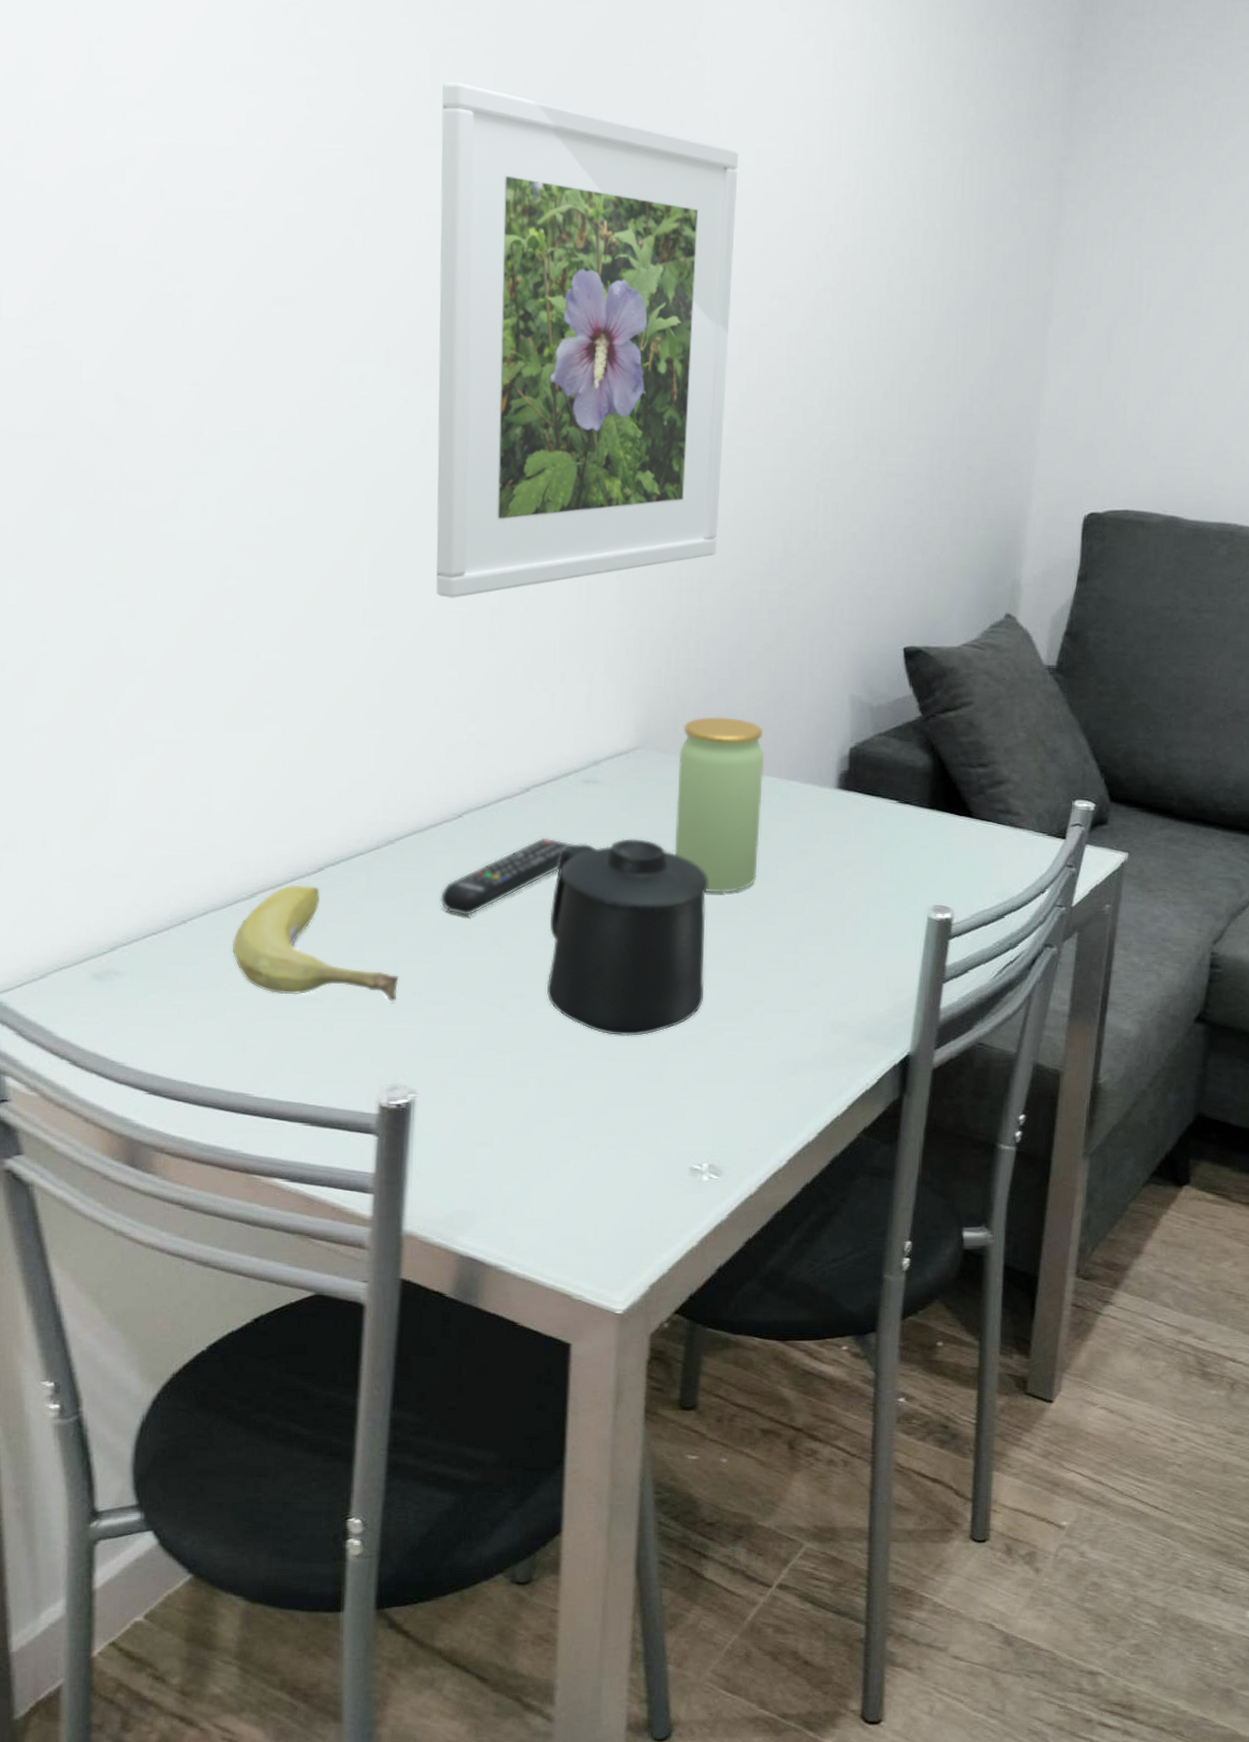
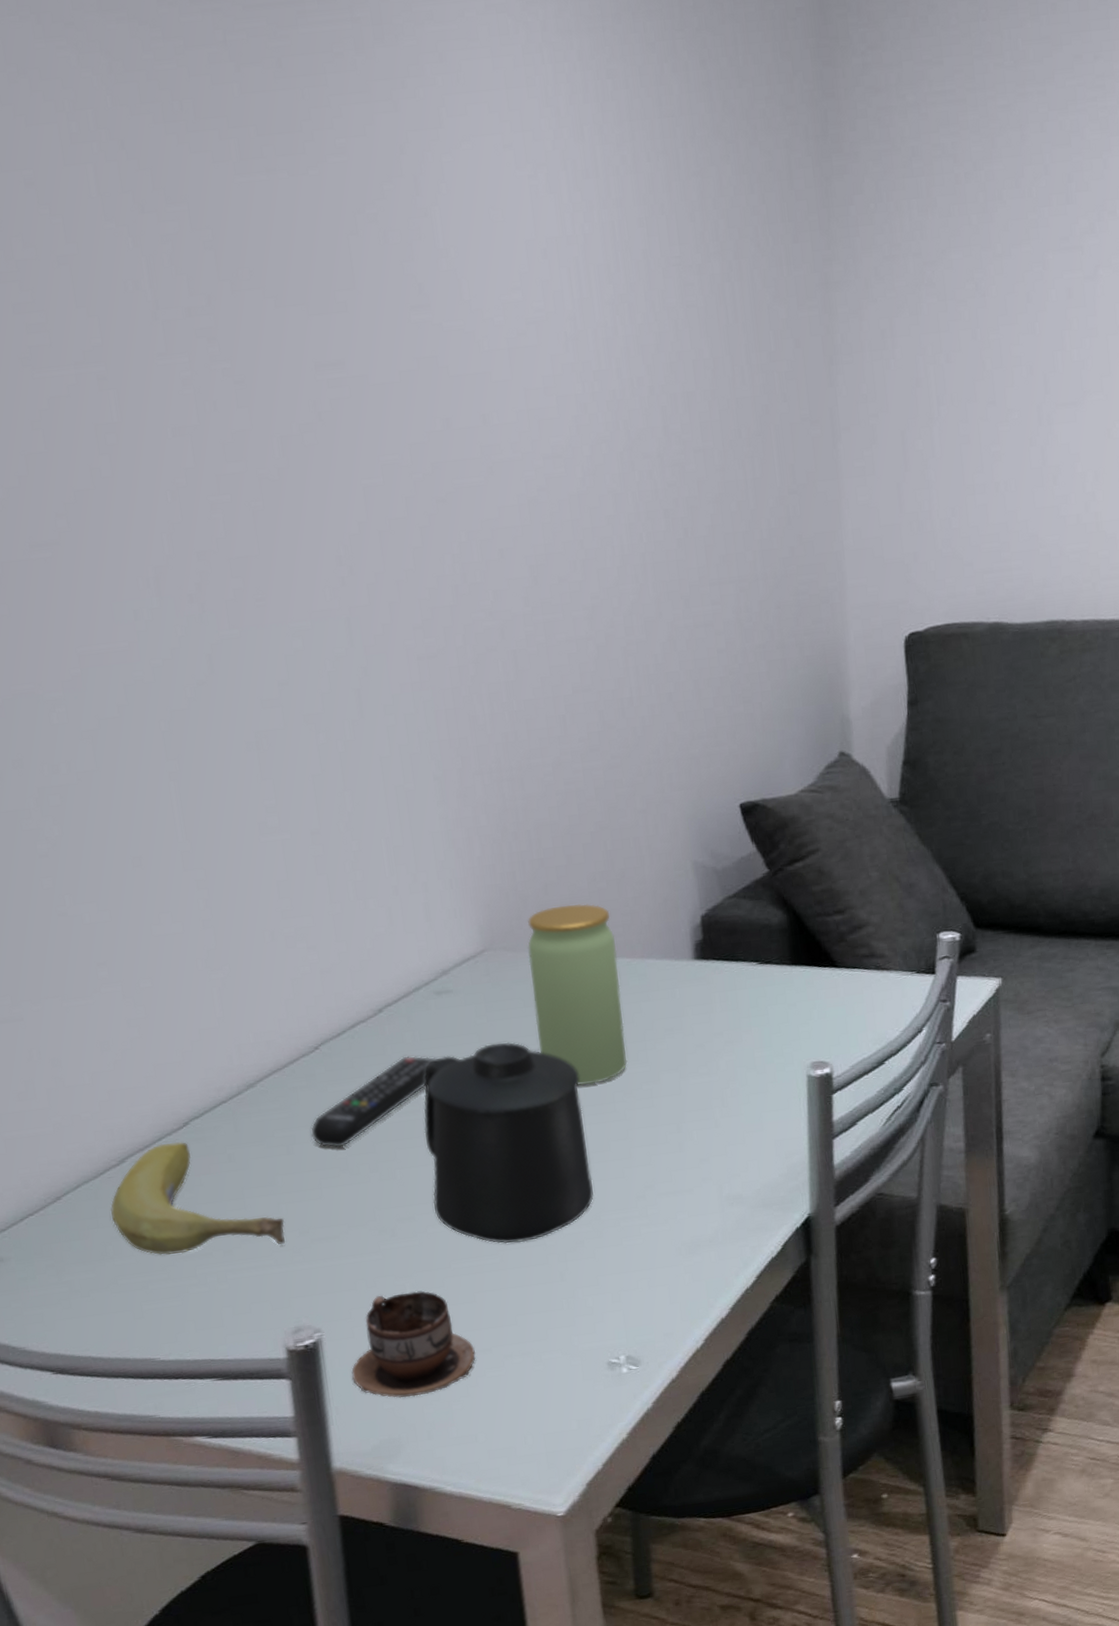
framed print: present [436,82,739,598] -> none [164,282,531,828]
cup: none [438,1066,562,1172] -> present [352,1290,476,1399]

